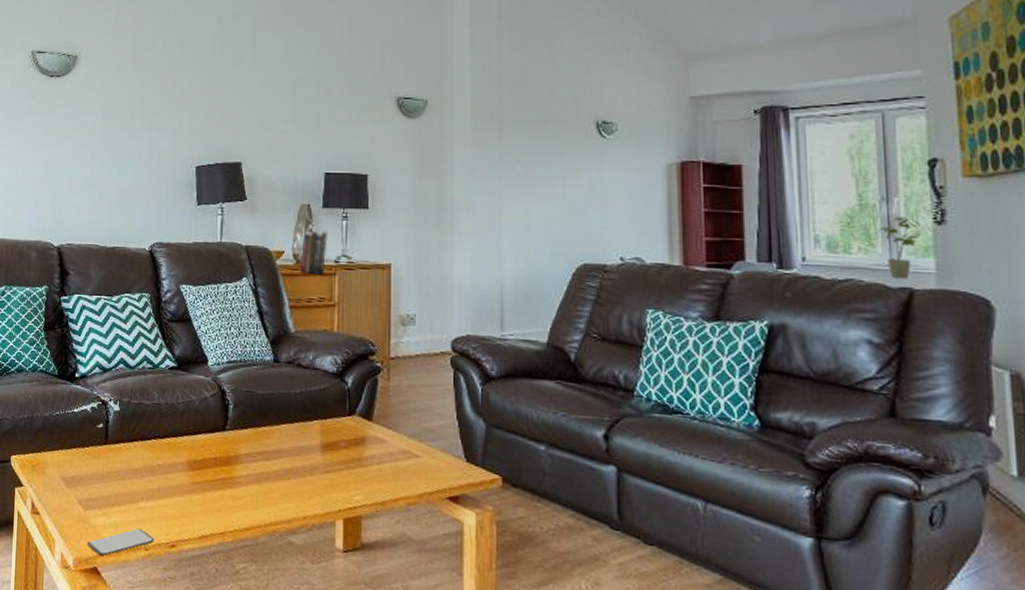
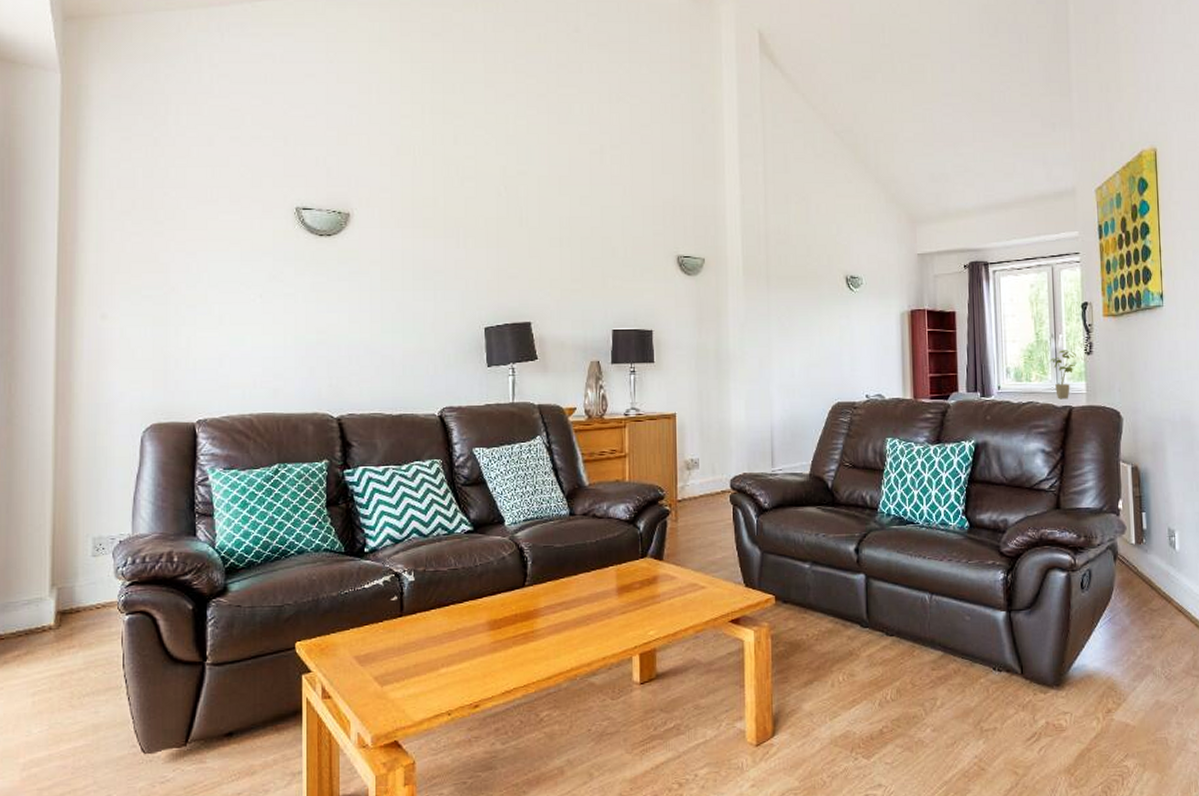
smartphone: present [87,528,154,556] -> none [386,695,457,728]
books: present [301,228,328,274] -> none [592,383,617,428]

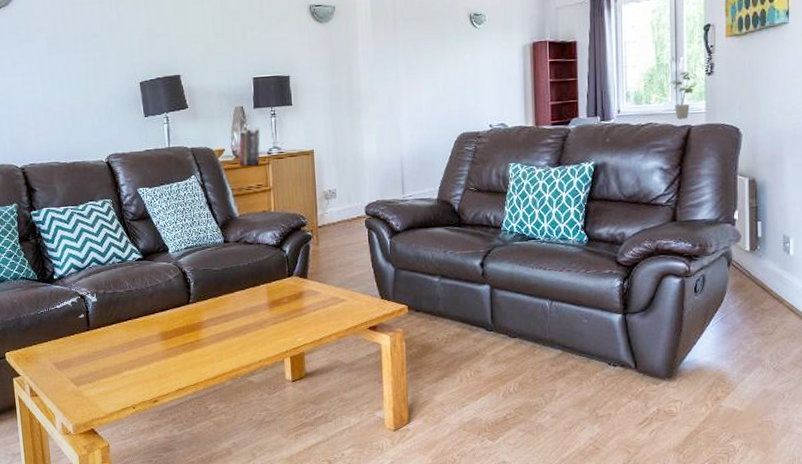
books: none [592,383,617,428] -> present [239,126,261,166]

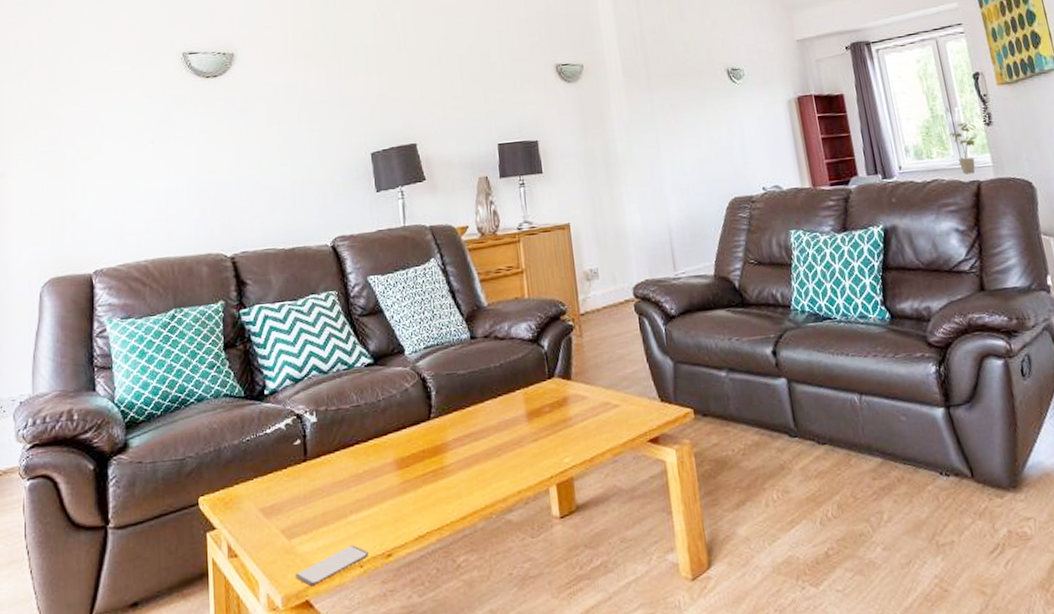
smartphone: none [83,392,139,419] -> present [295,545,368,586]
books: present [239,126,261,166] -> none [485,198,509,245]

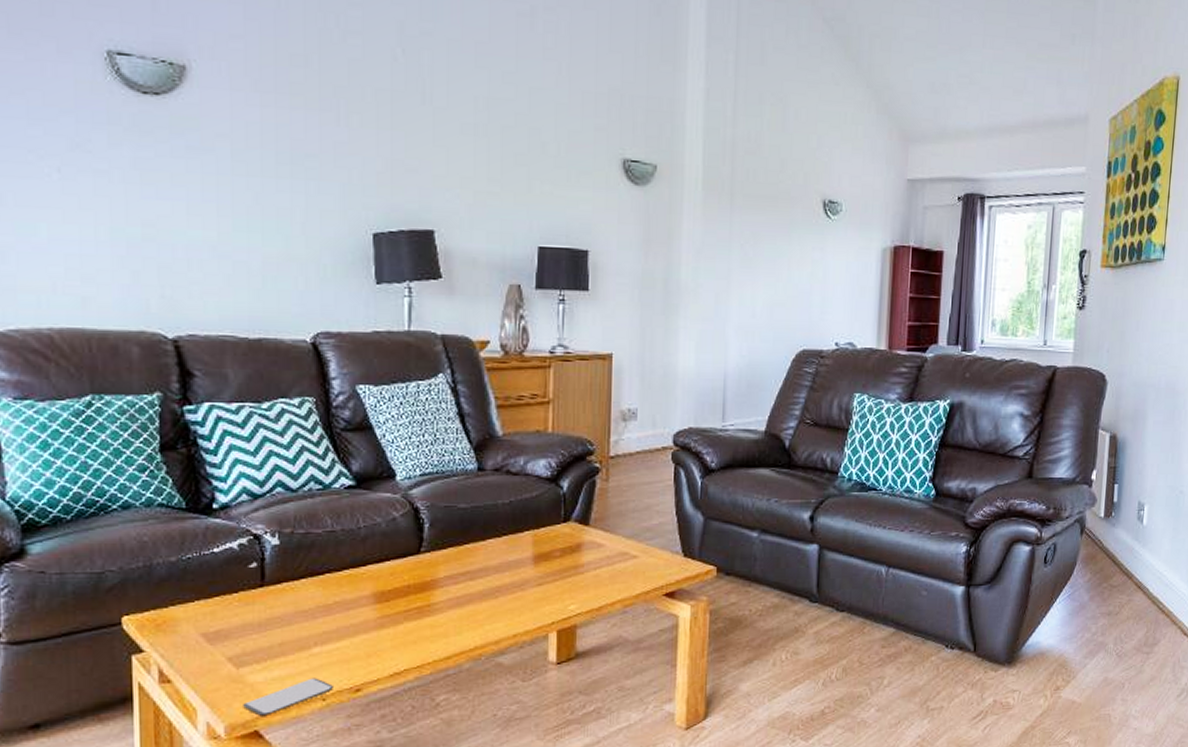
house plant: present [948,122,978,175] -> none [1039,302,1068,358]

